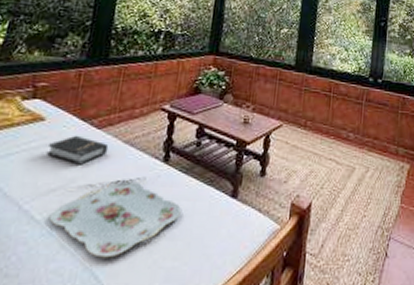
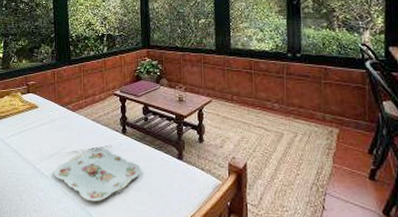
hardback book: present [47,135,109,165] -> none [44,117,82,138]

